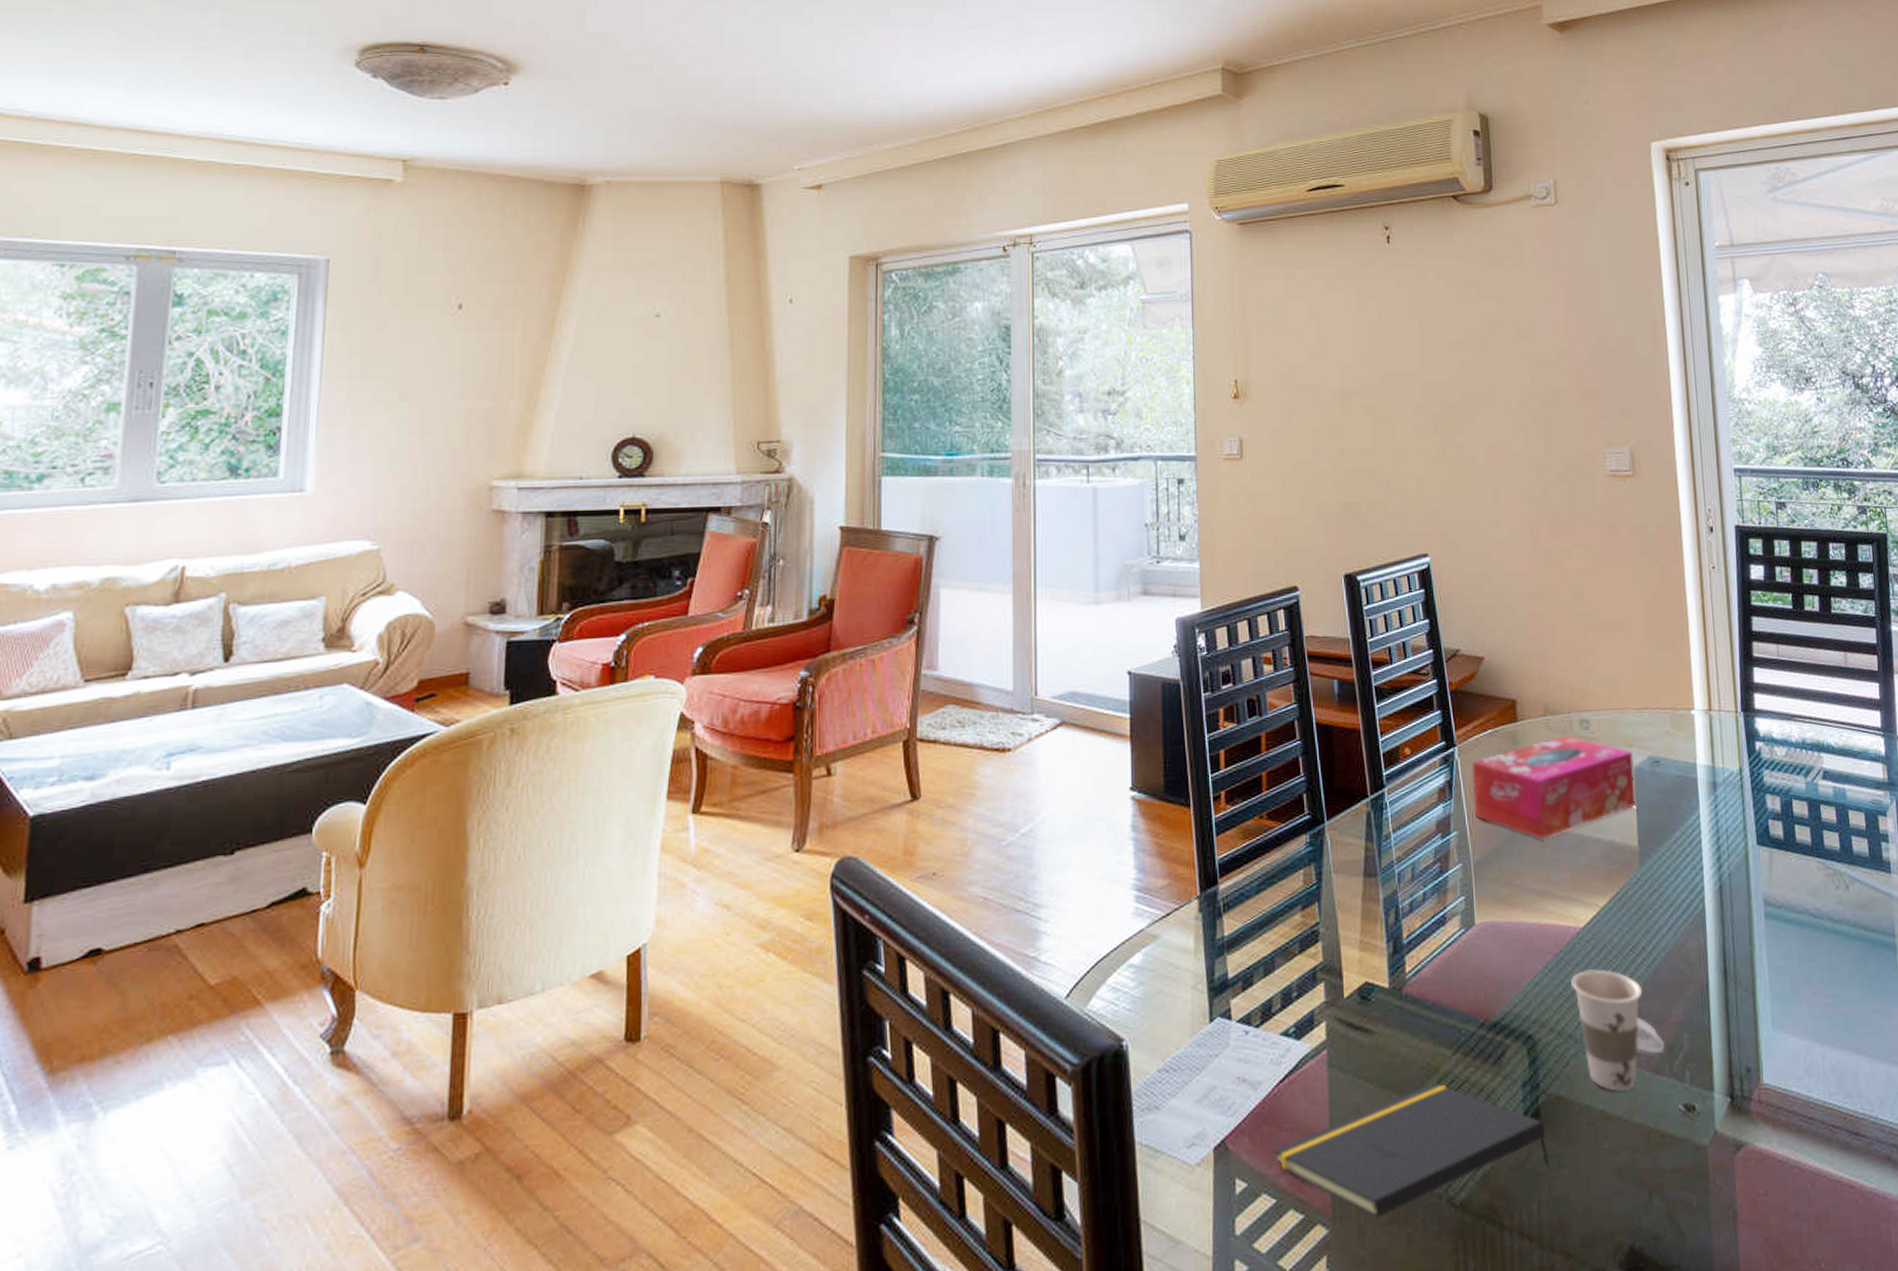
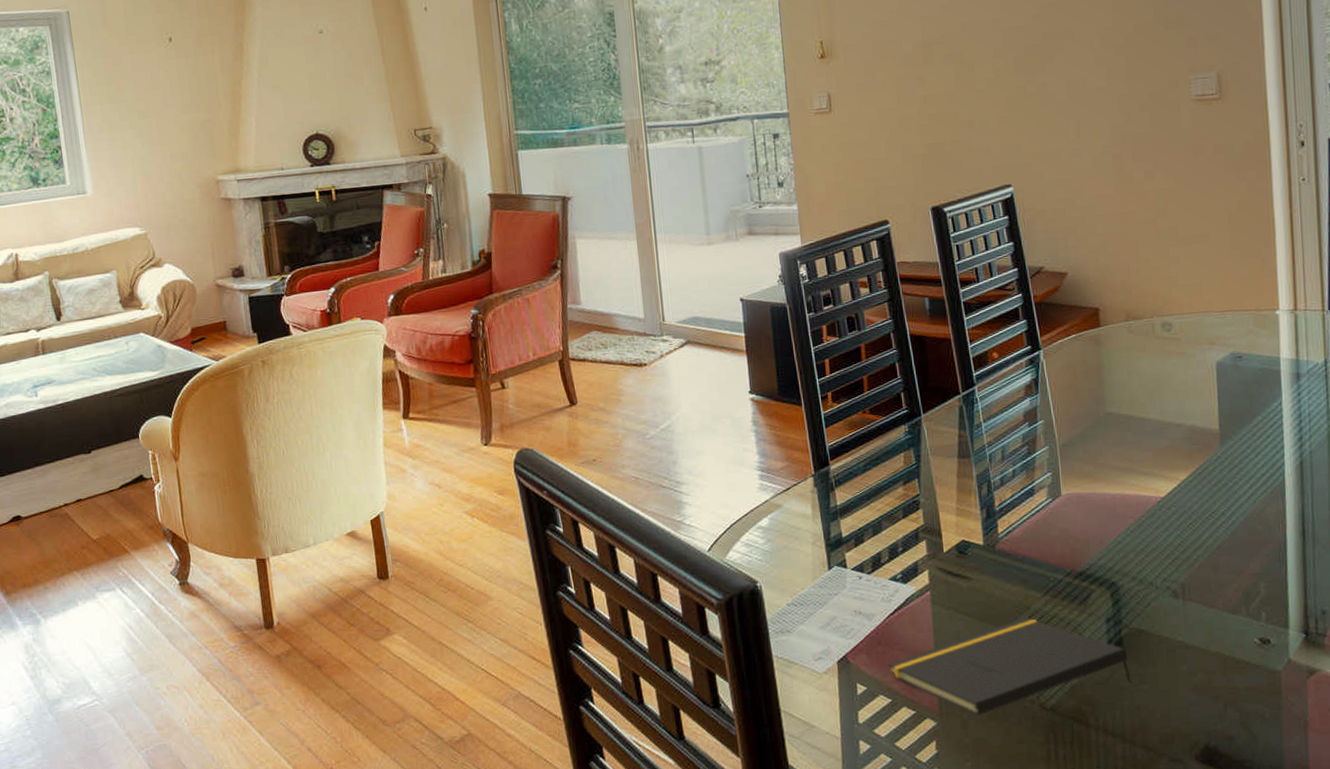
tissue box: present [1472,735,1636,840] -> none [1056,337,1218,425]
cup: present [1571,969,1665,1093] -> none [1152,530,1242,628]

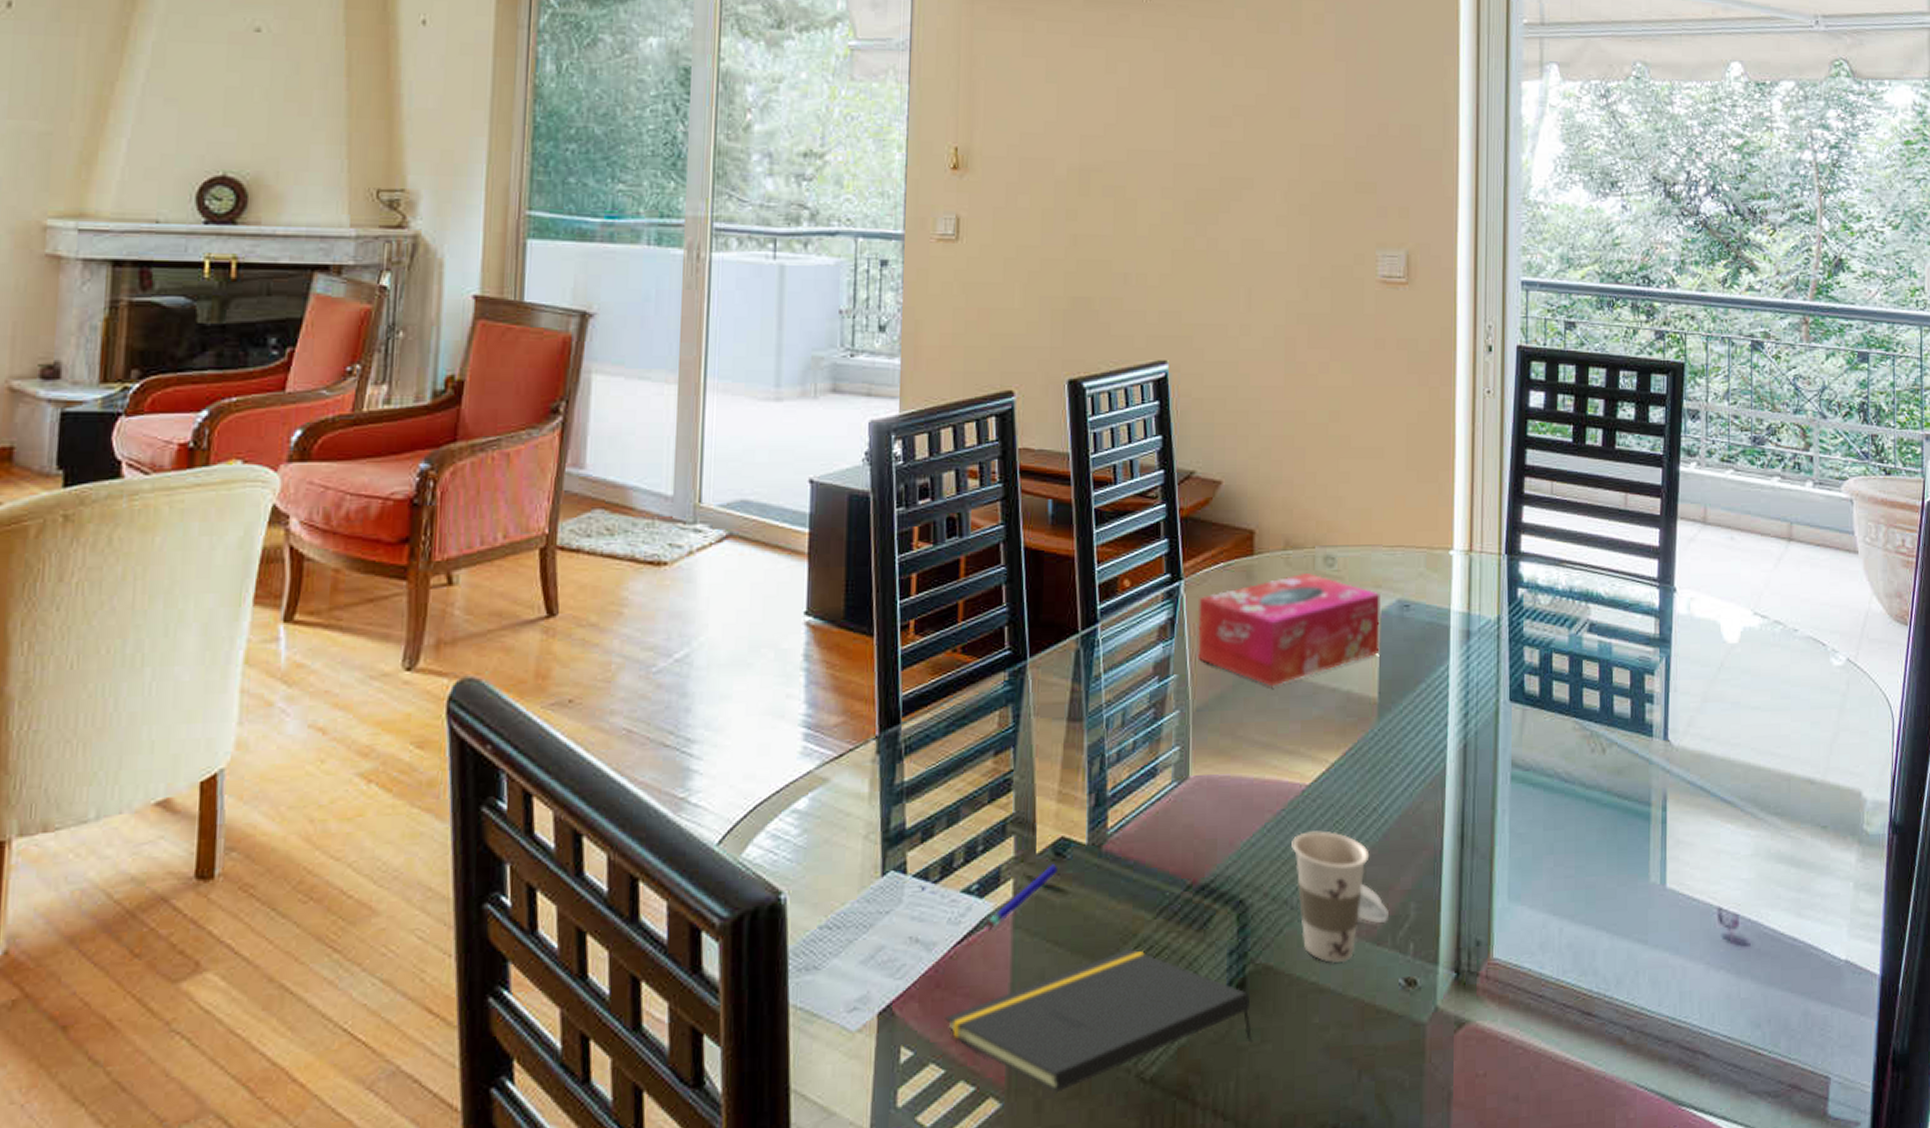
pen: none [910,559,963,605] -> present [986,864,1059,929]
tissue box: none [1056,337,1218,425] -> present [1198,572,1380,687]
cup: none [1152,530,1242,628] -> present [1291,830,1389,964]

